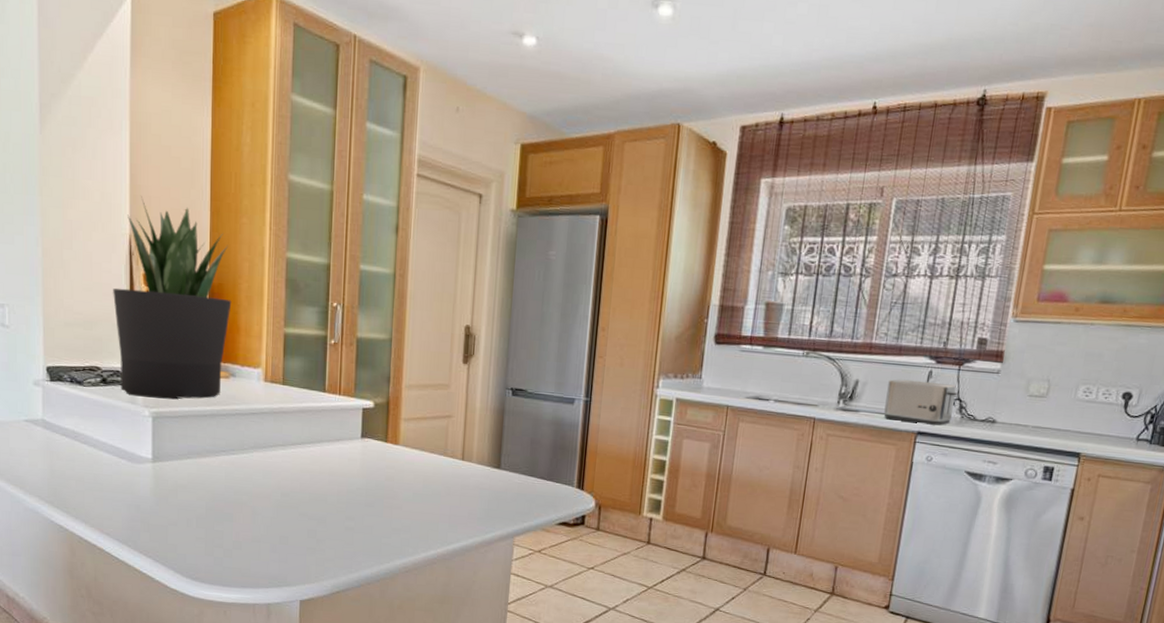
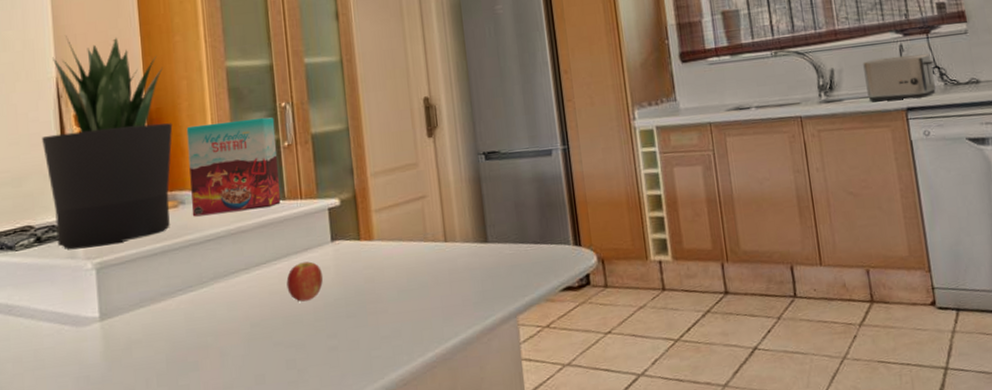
cereal box: none [241,306,325,396] -> present [186,117,281,217]
fruit: none [317,450,350,485] -> present [286,261,324,302]

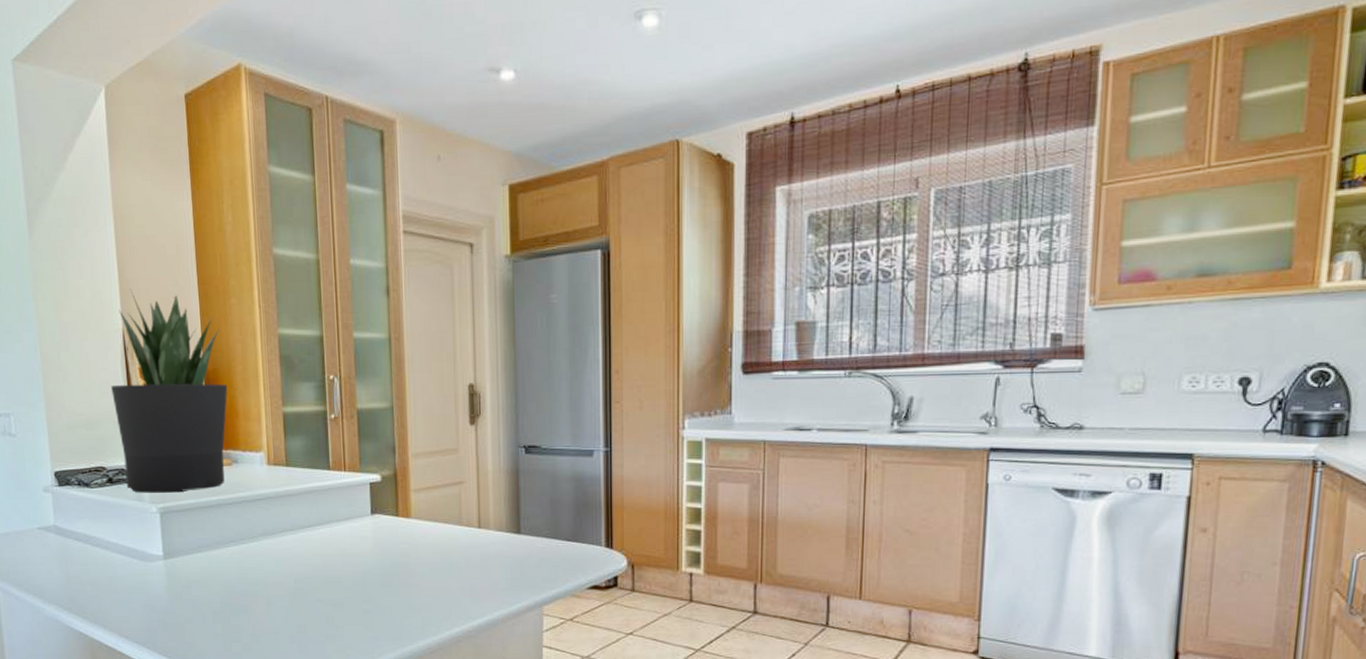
cereal box: present [186,117,281,217] -> none [240,388,326,476]
fruit: present [286,261,324,302] -> none [328,530,362,566]
toaster: present [863,53,936,102] -> none [947,389,1035,440]

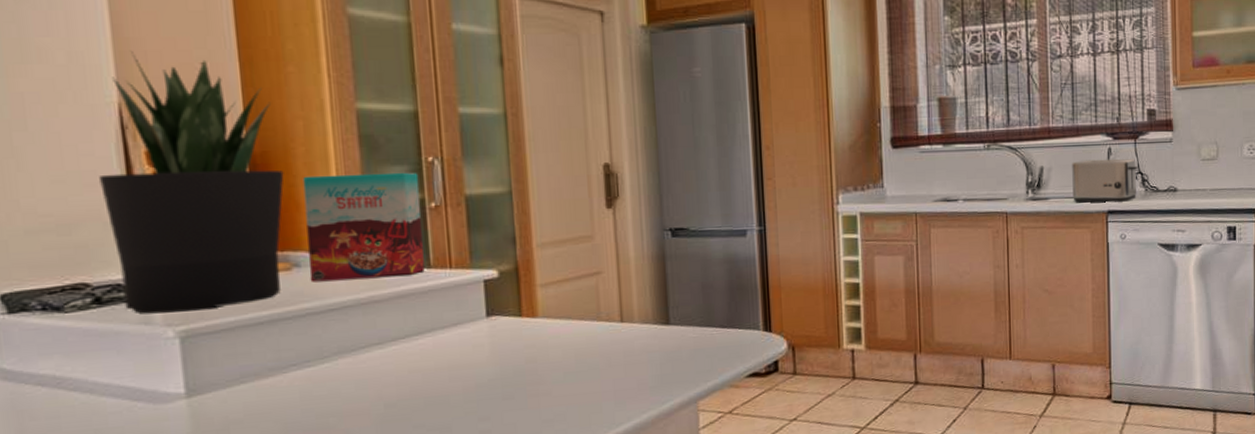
cereal box: none [240,388,326,476] -> present [302,172,425,282]
toaster: none [947,389,1035,440] -> present [1072,158,1139,203]

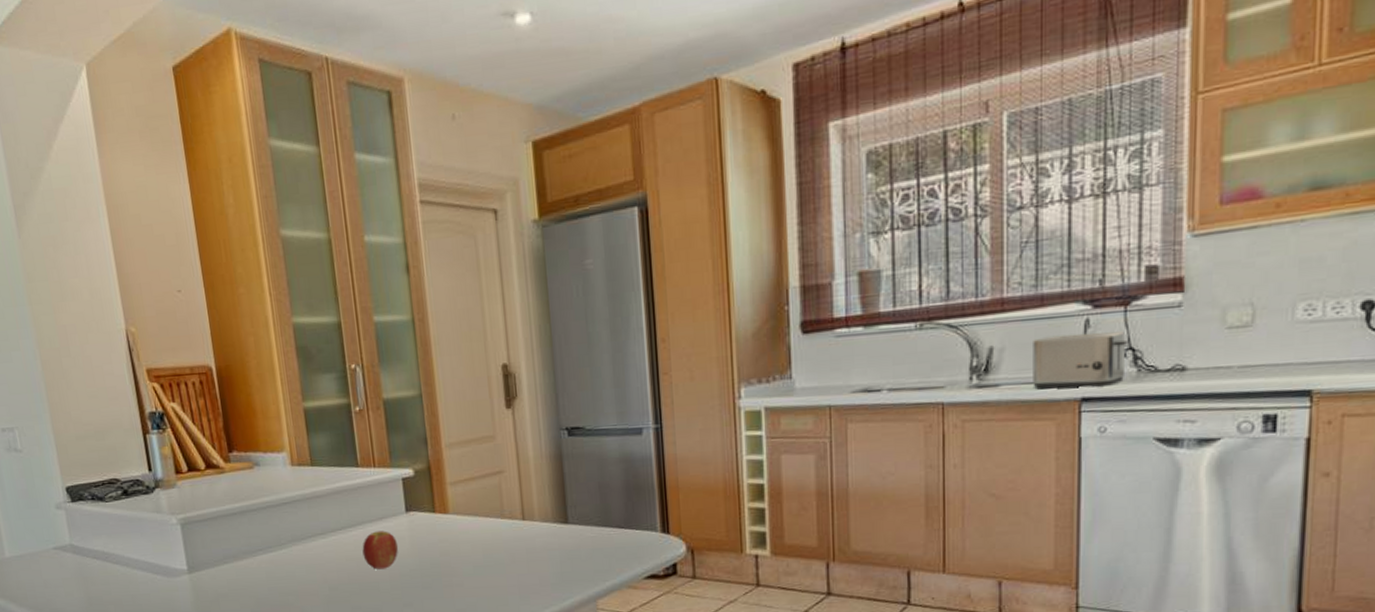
planter: present [99,52,284,314] -> none [118,285,247,504]
cereal box: present [302,172,425,282] -> none [256,379,354,479]
fruit: none [430,338,476,382] -> present [362,531,399,570]

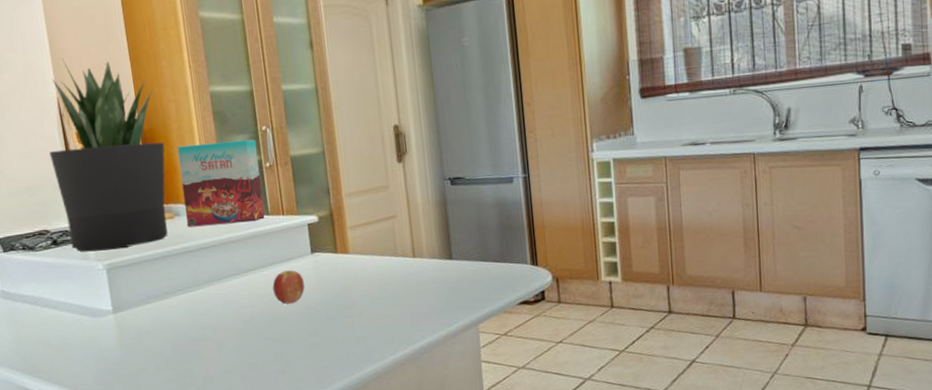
planter: none [118,285,247,504] -> present [49,59,168,252]
cereal box: none [256,379,354,479] -> present [177,139,265,227]
toaster: present [1033,331,1130,390] -> none [821,95,893,142]

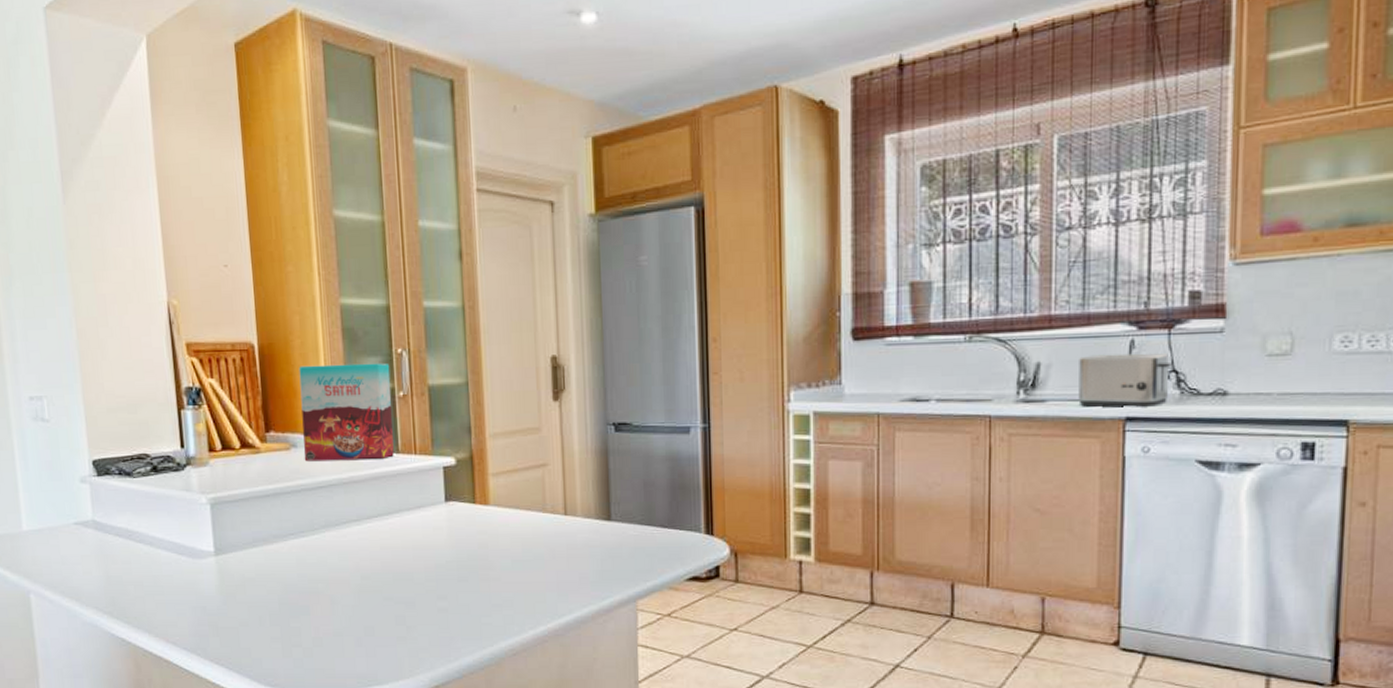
planter: present [49,59,168,252] -> none [155,257,285,482]
fruit: present [272,270,305,304] -> none [398,520,436,560]
toaster: none [821,95,893,142] -> present [1078,352,1173,408]

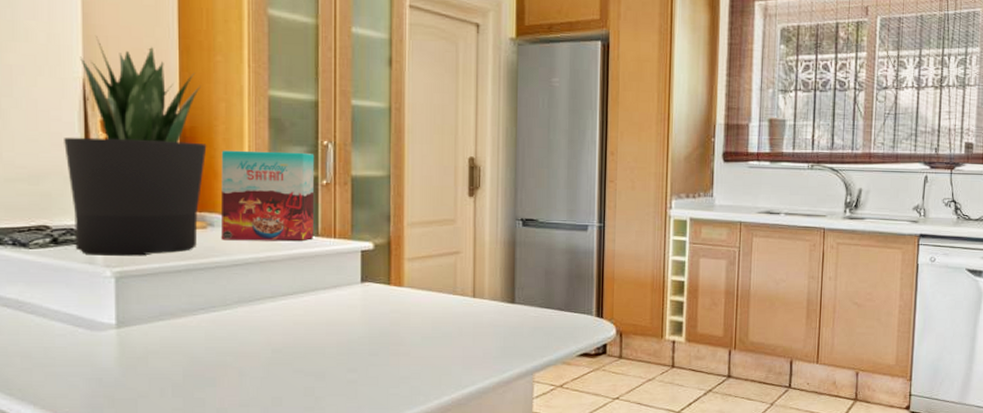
planter: none [155,257,285,482] -> present [64,36,207,256]
toaster: present [1078,352,1173,408] -> none [888,185,953,228]

